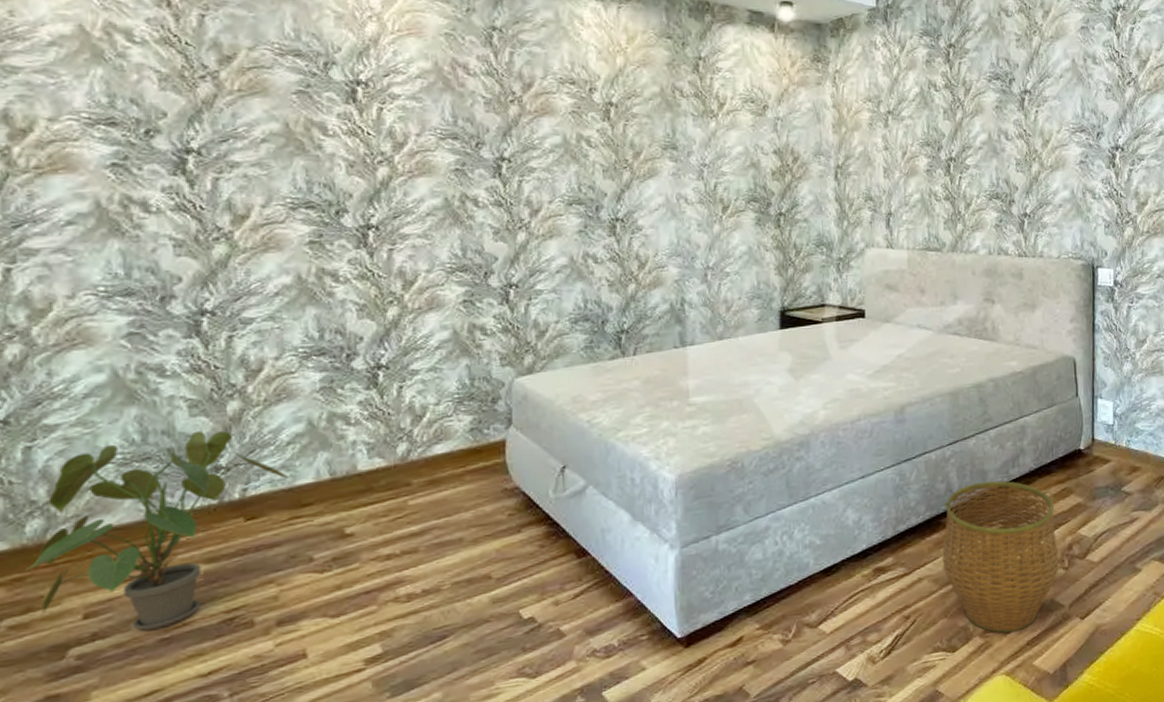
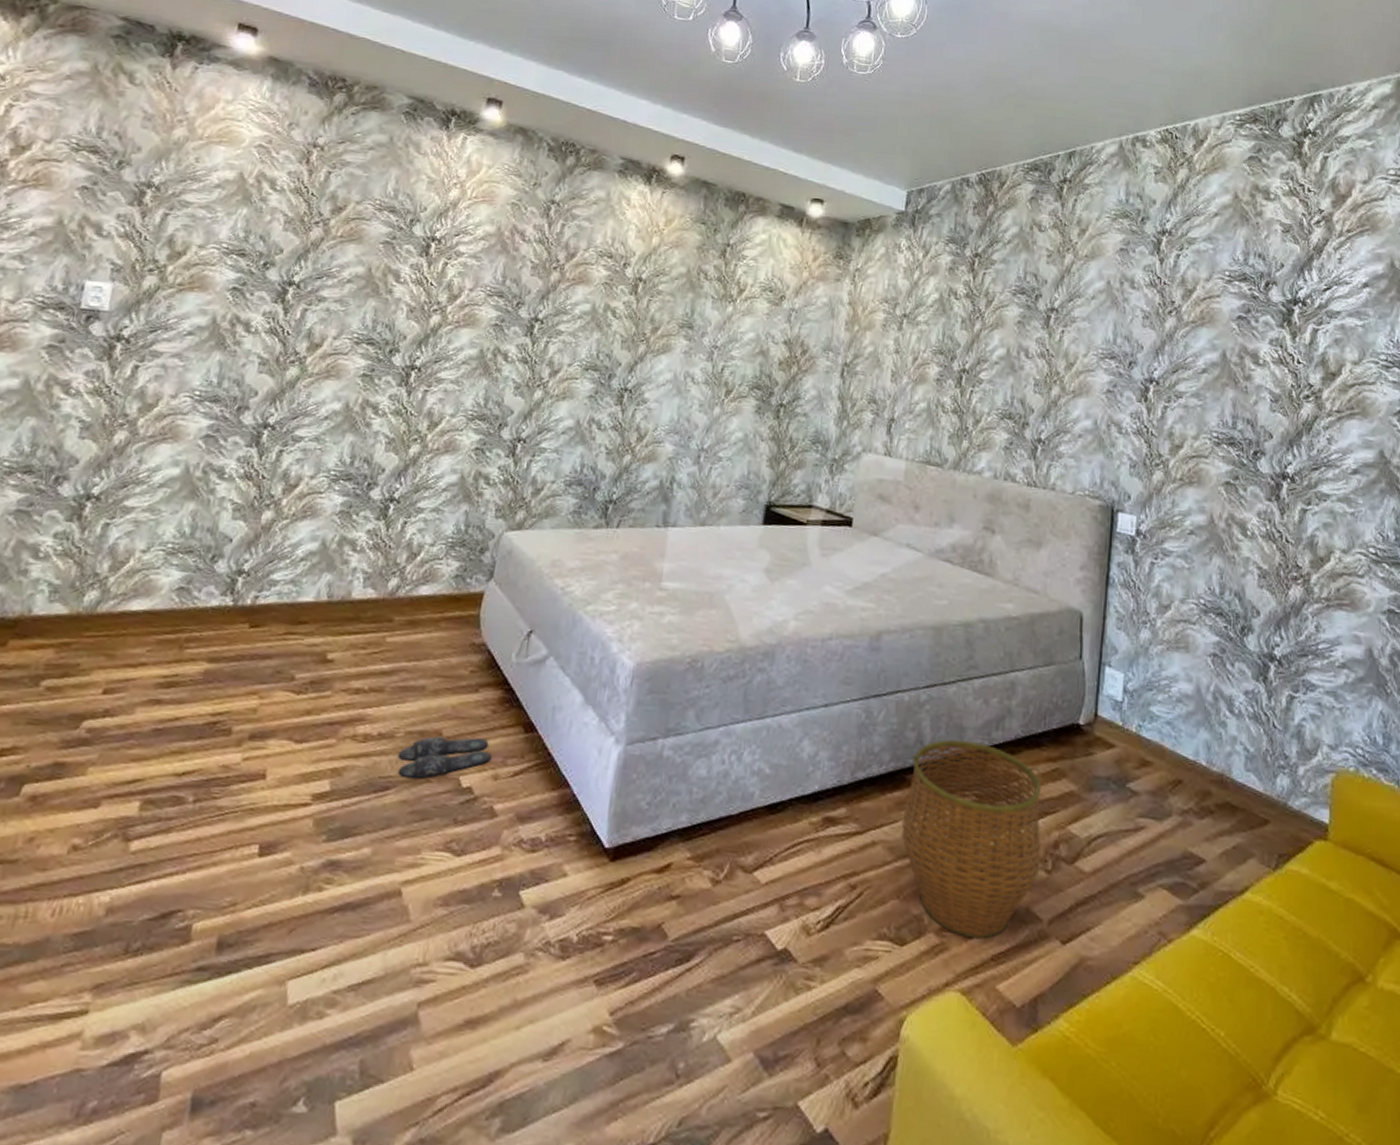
house plant: present [26,430,294,632] -> none [74,533,297,719]
slippers: none [448,572,548,624] -> present [398,736,492,779]

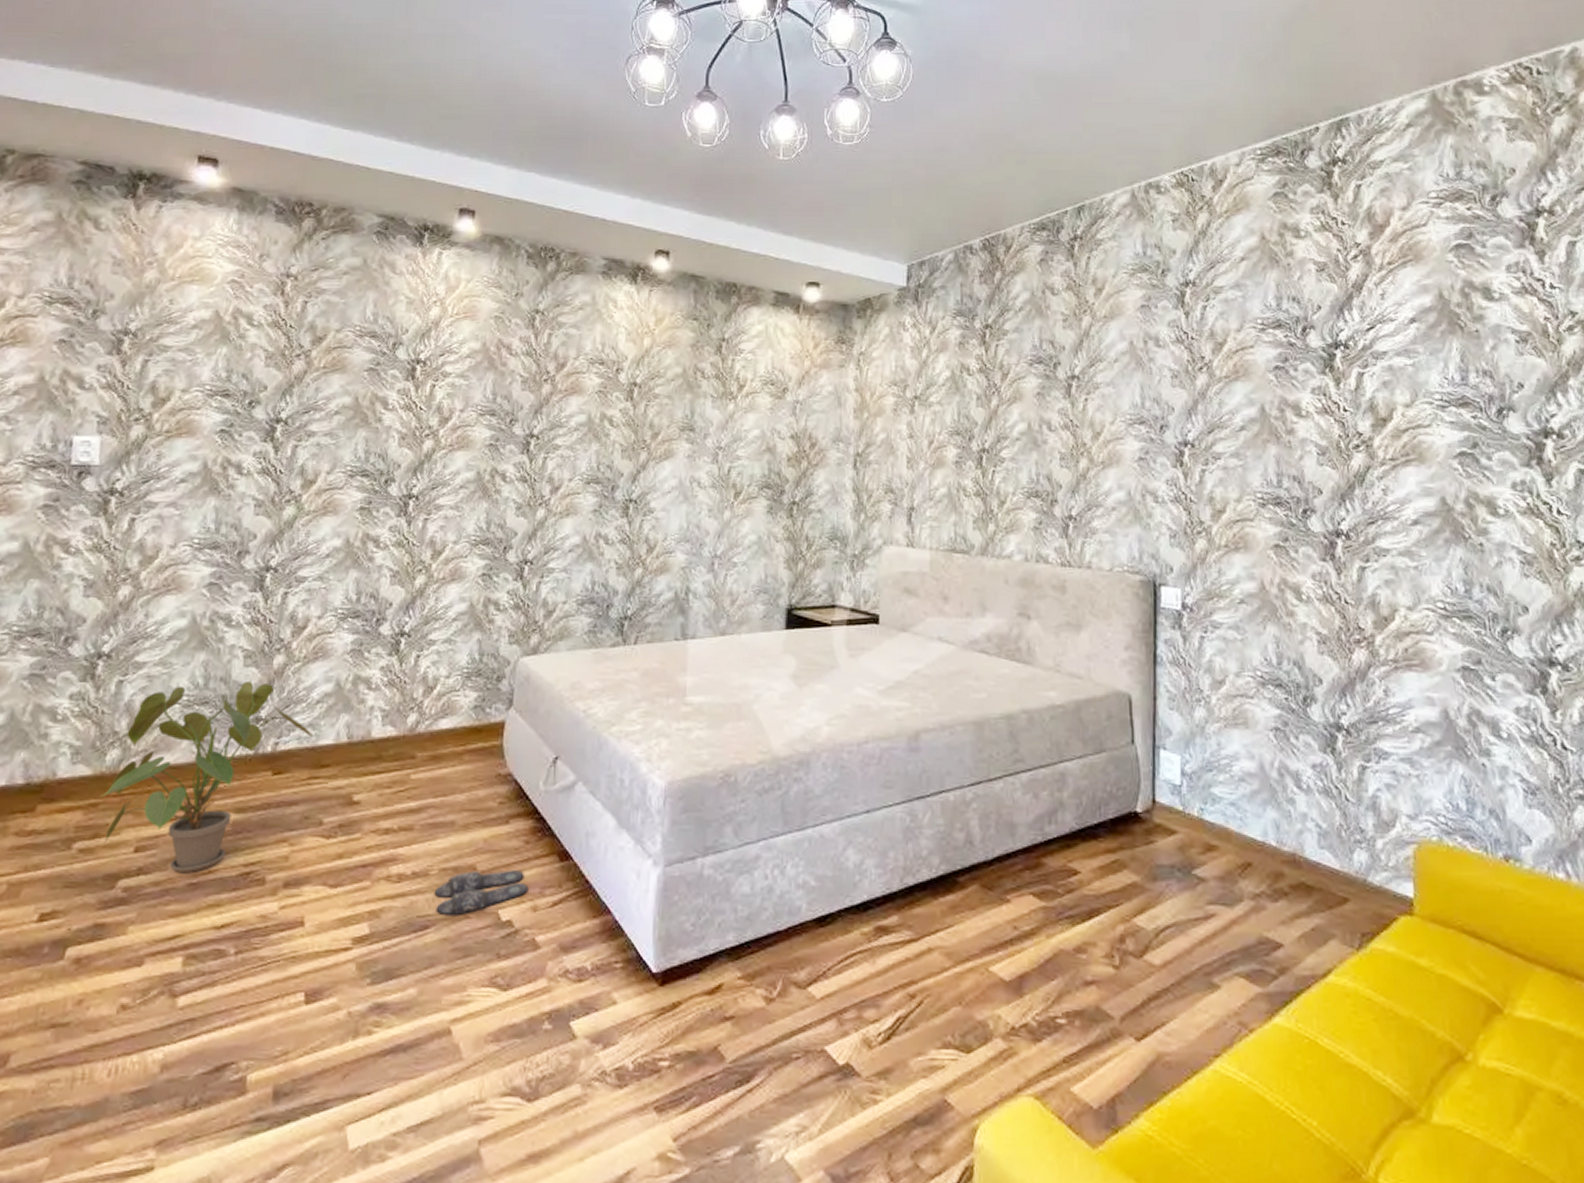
house plant: none [74,533,297,719] -> present [100,680,317,874]
basket: present [901,739,1041,939] -> none [958,836,1107,1041]

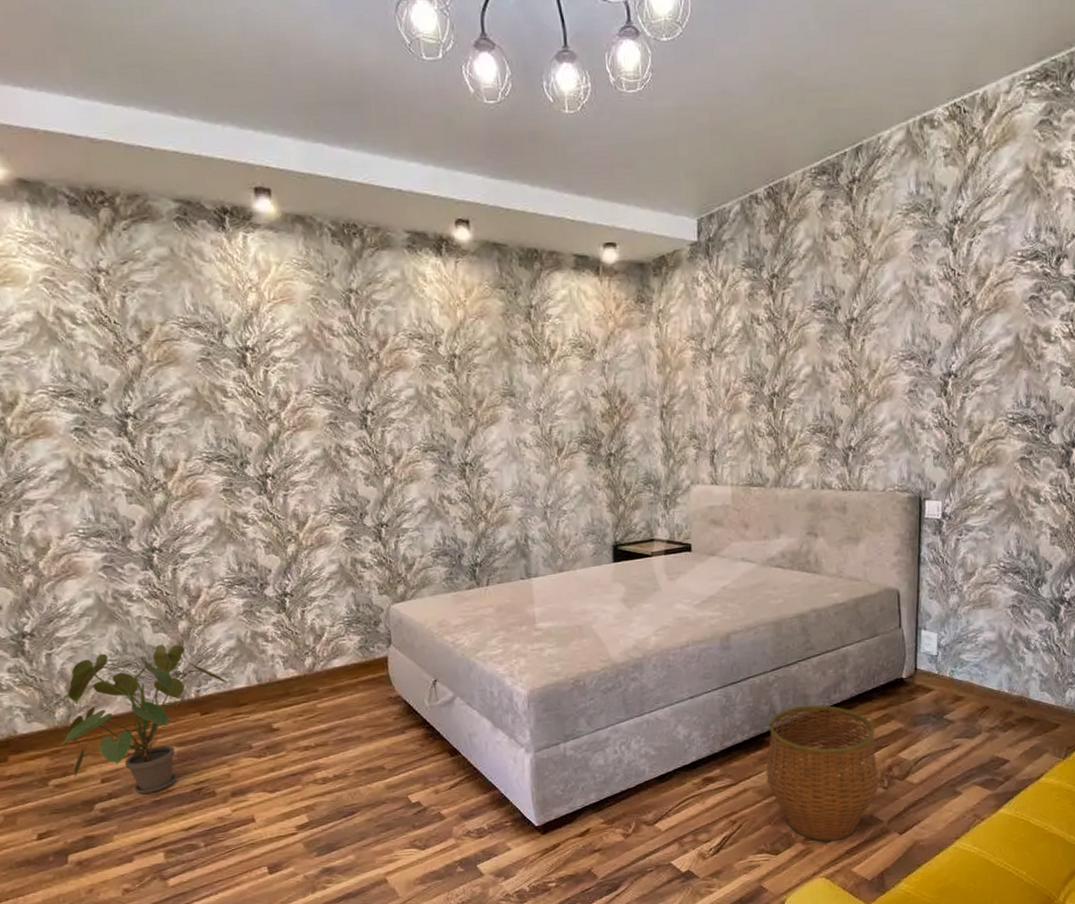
slippers: present [434,870,529,916] -> none [354,766,429,804]
basket: none [958,836,1107,1041] -> present [766,705,879,842]

